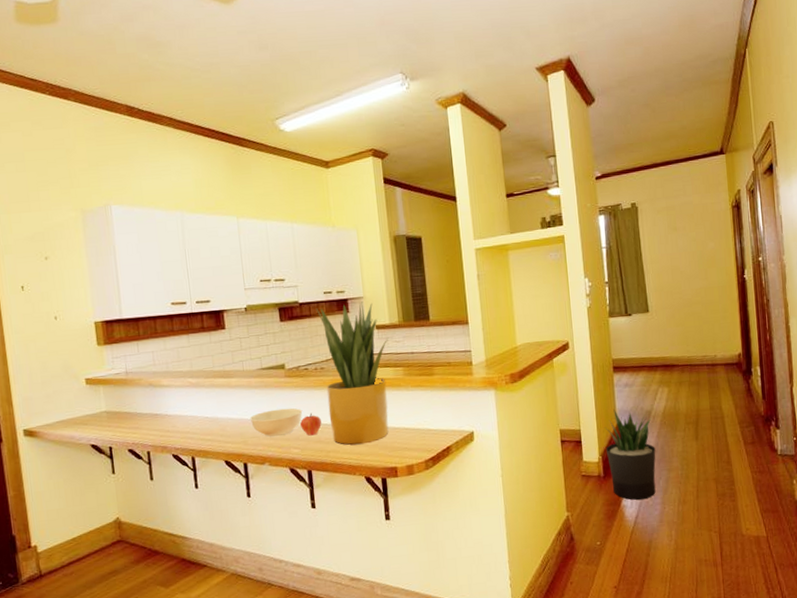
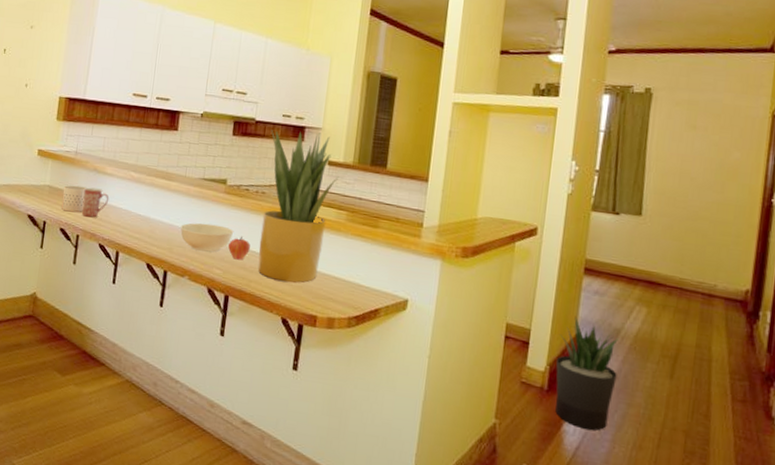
mug: none [121,403,148,432] -> present [61,185,87,213]
mug: none [143,402,173,432] -> present [82,187,110,218]

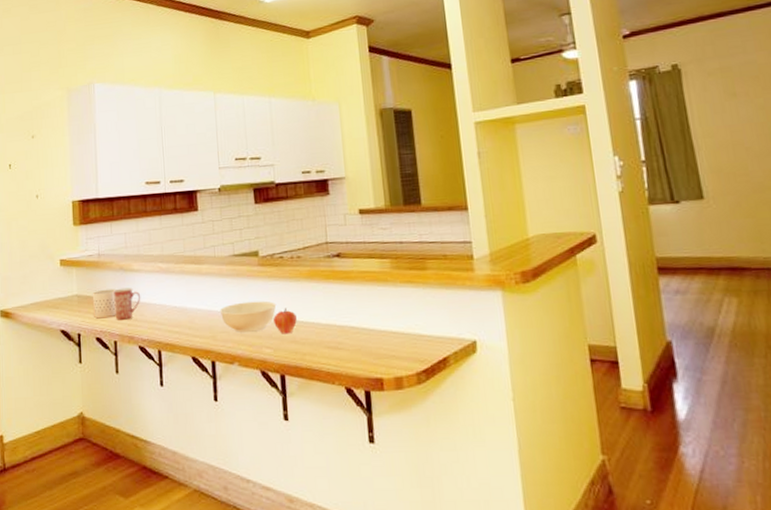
planter: present [257,129,338,283] -> none [293,182,373,348]
planter: present [555,317,618,431] -> none [650,323,728,447]

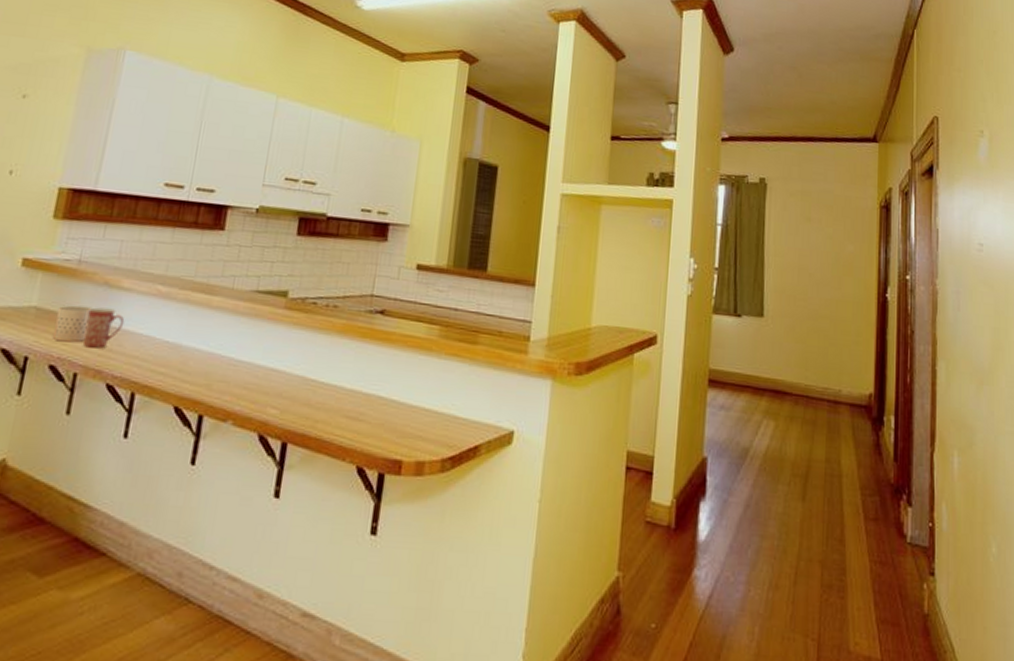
bowl: present [219,300,277,333] -> none [223,348,297,387]
fruit: present [274,307,297,334] -> none [288,363,317,395]

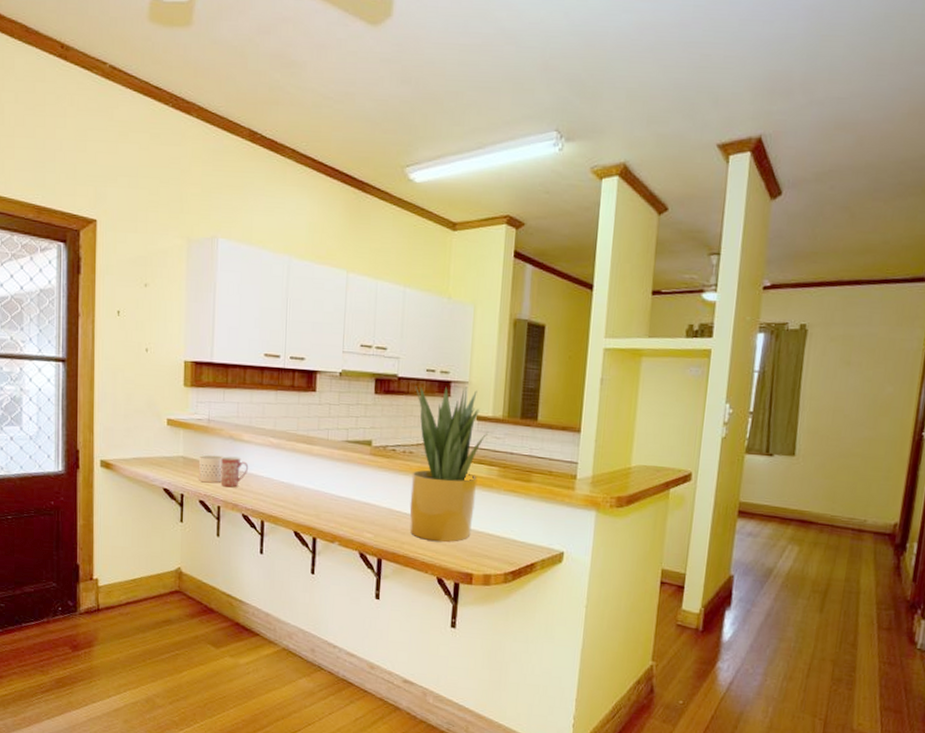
planter: none [326,227,429,420] -> present [409,386,488,542]

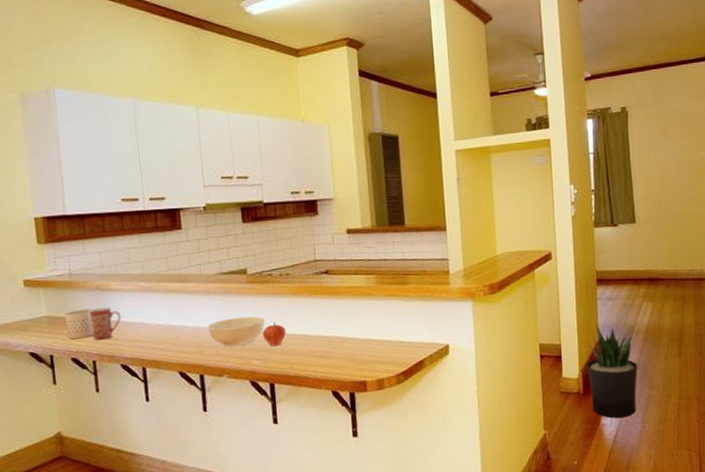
bowl: none [326,487,383,516] -> present [207,316,266,347]
fruit: none [378,498,401,523] -> present [263,322,286,347]
planter: present [409,386,488,542] -> none [282,203,360,357]
planter: none [710,559,771,666] -> present [586,324,638,418]

